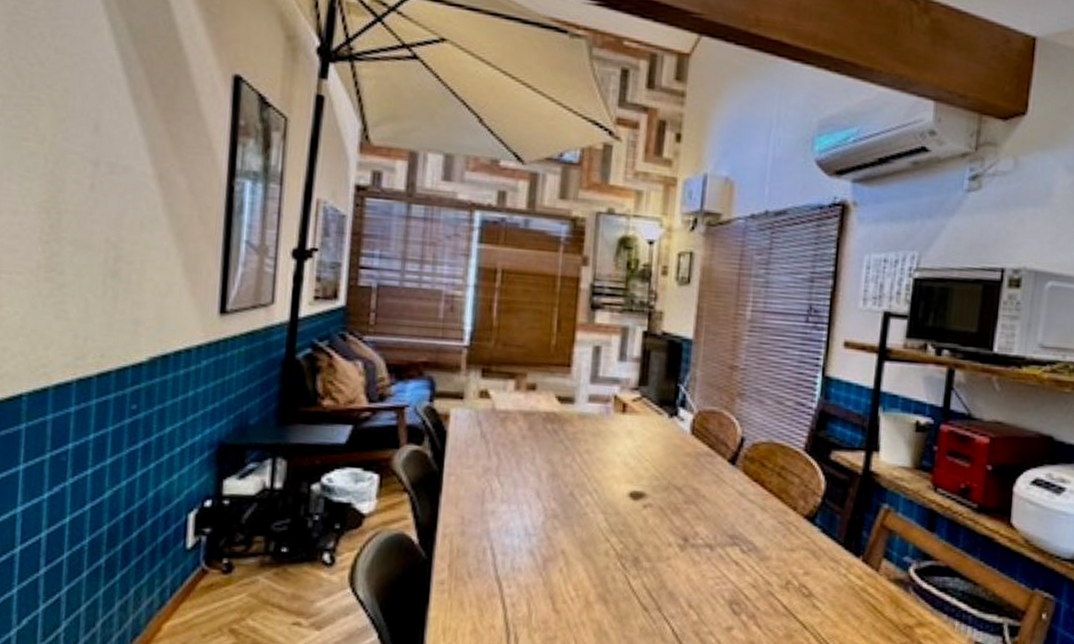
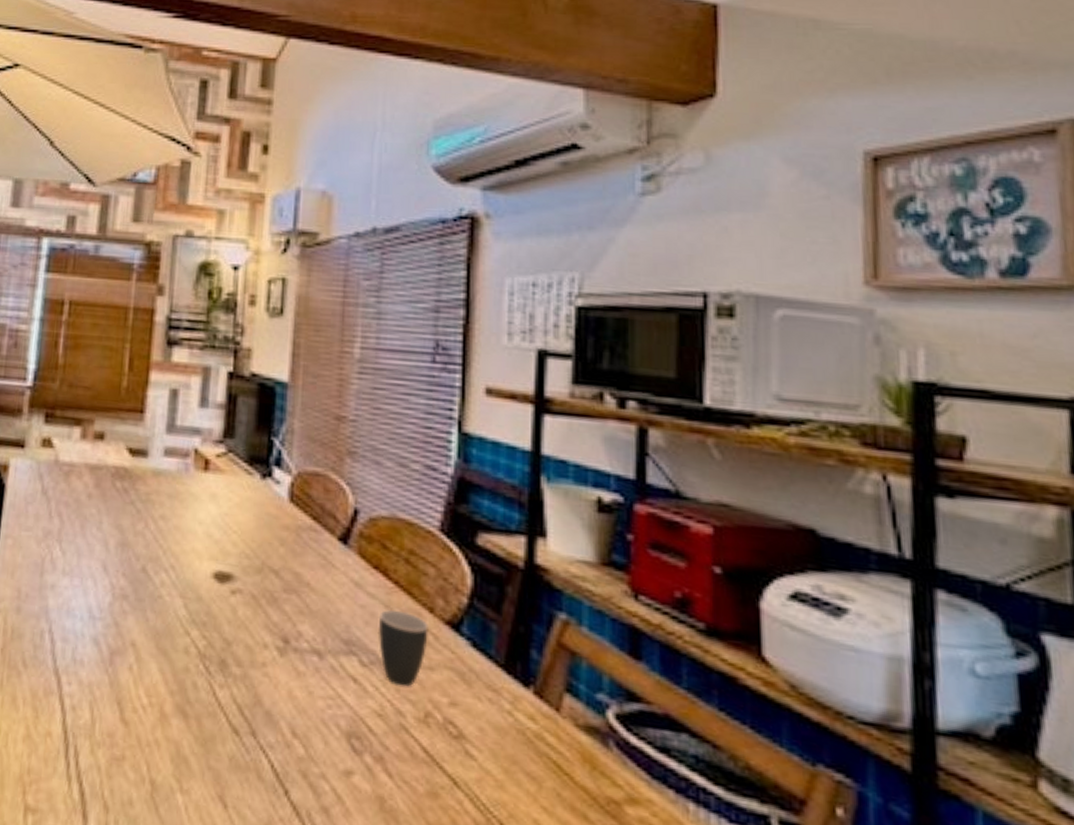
mug: none [755,511,792,565] -> present [377,610,429,687]

